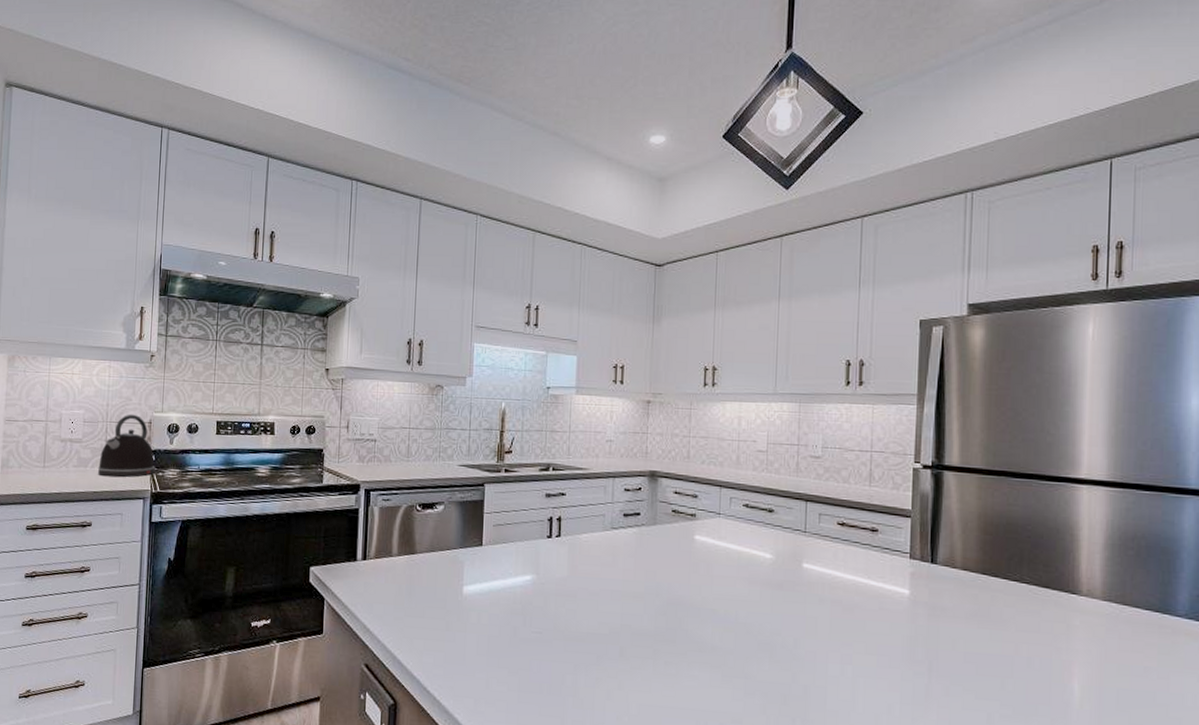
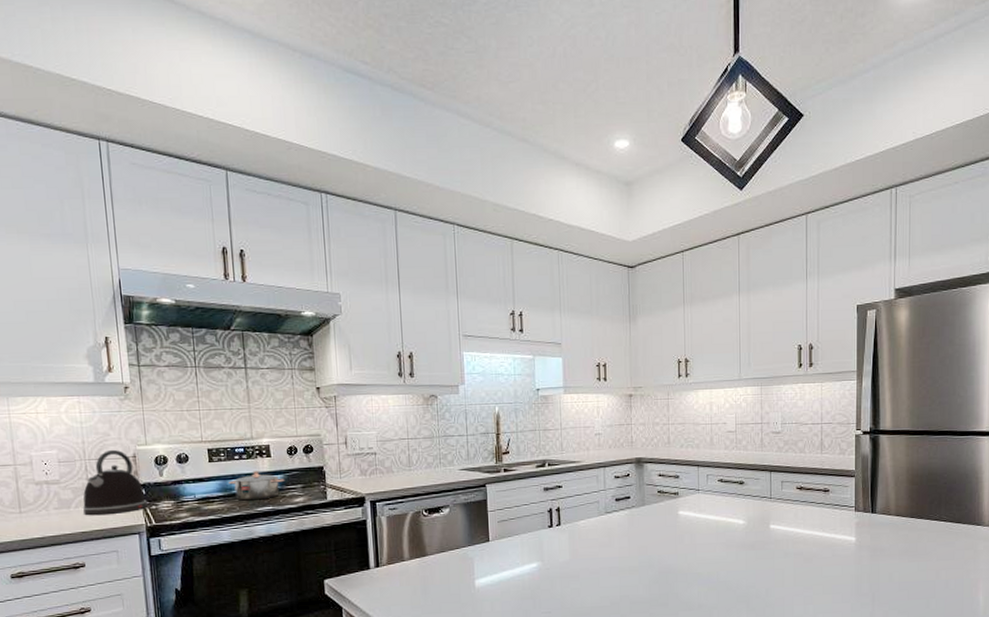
cooking pot: none [232,447,285,477] -> present [229,471,285,501]

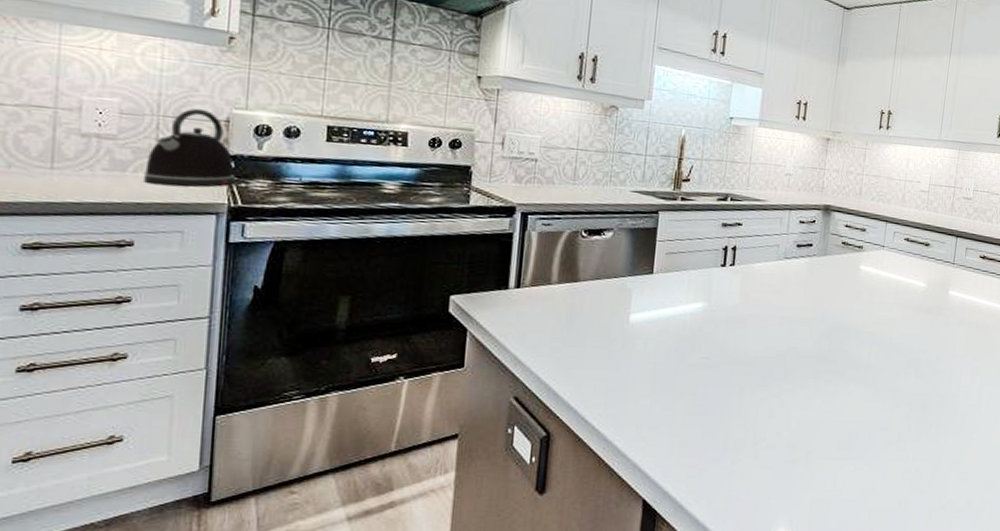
cooking pot: present [229,471,285,501] -> none [348,159,421,195]

